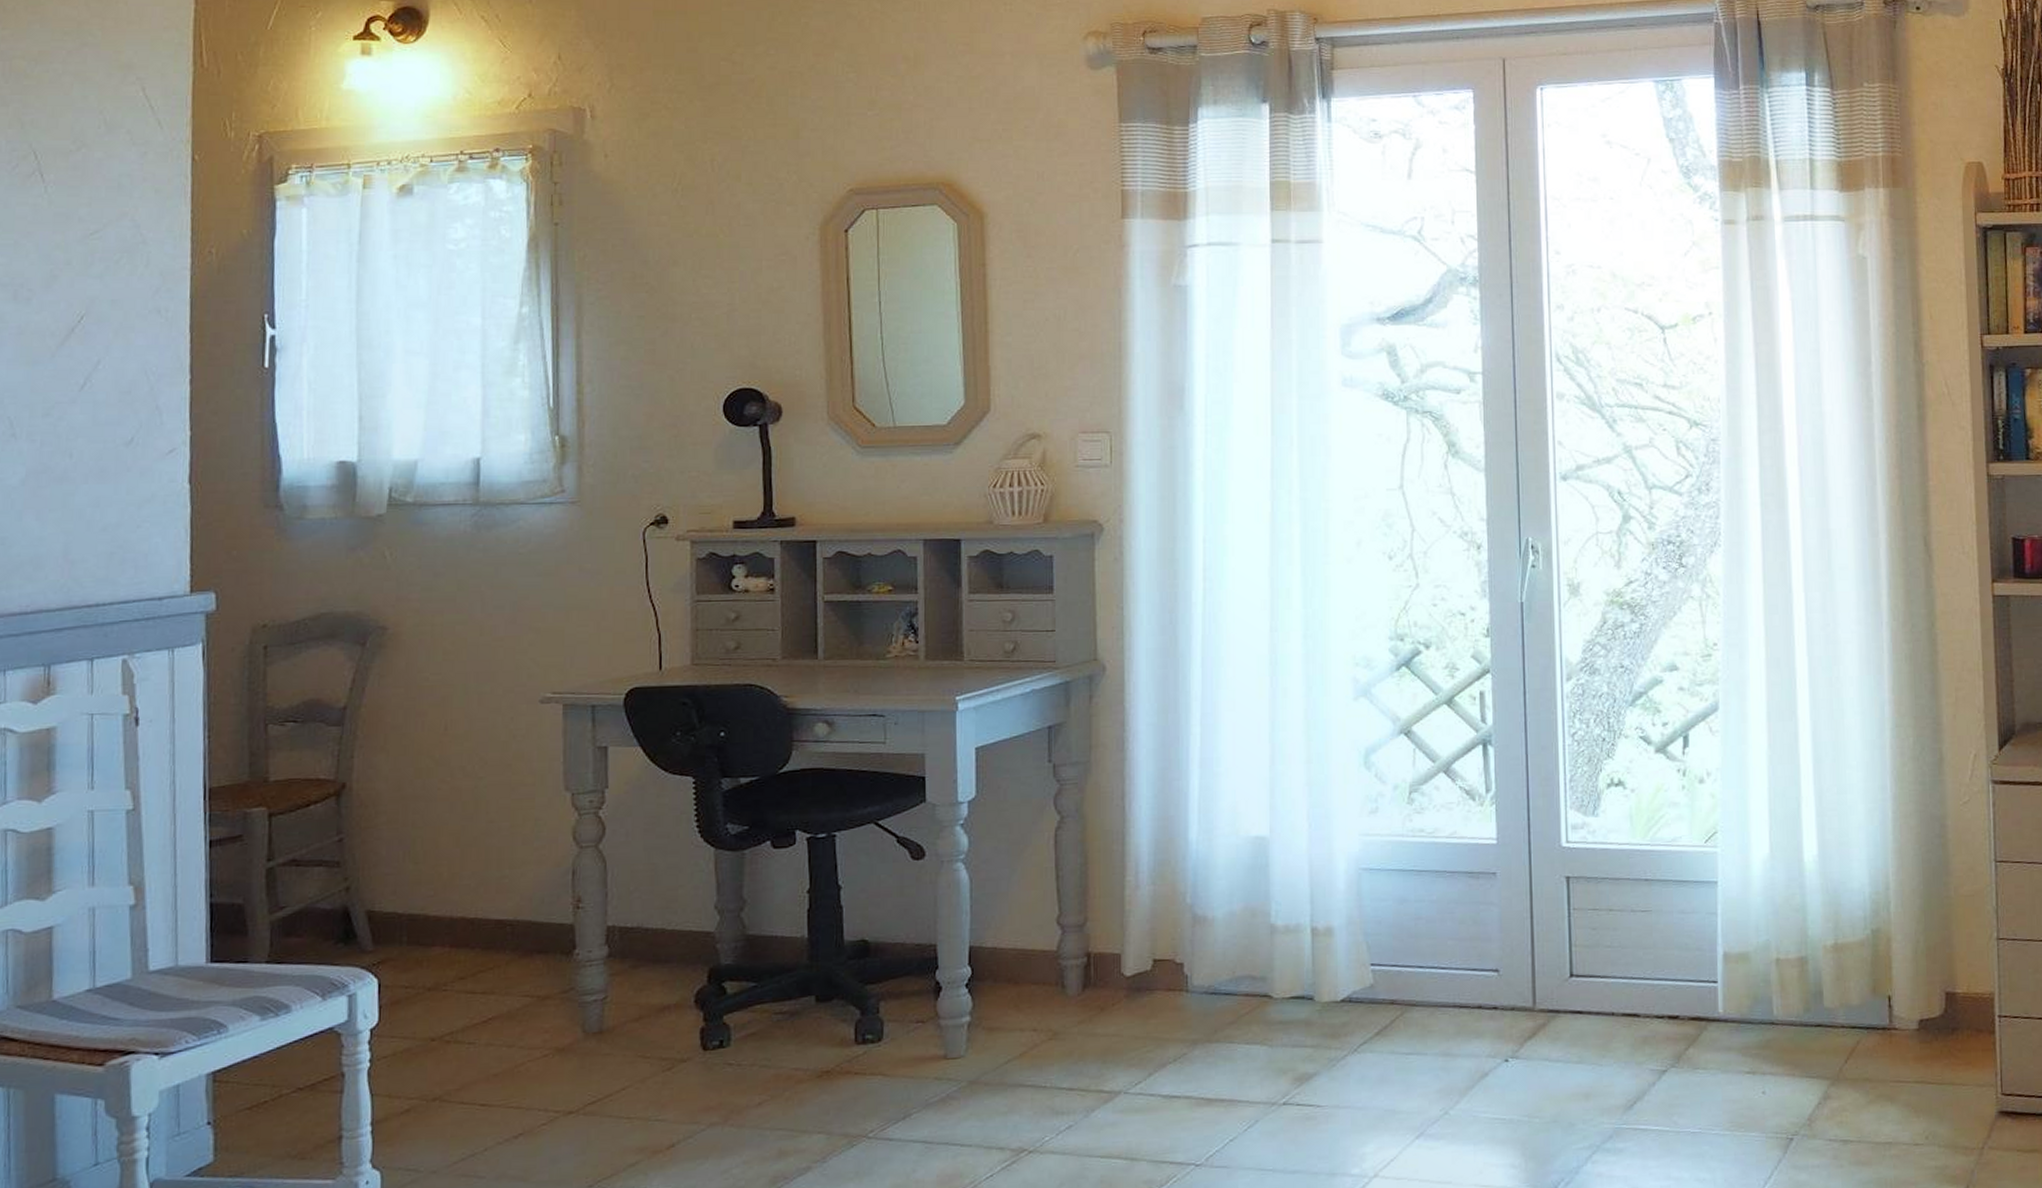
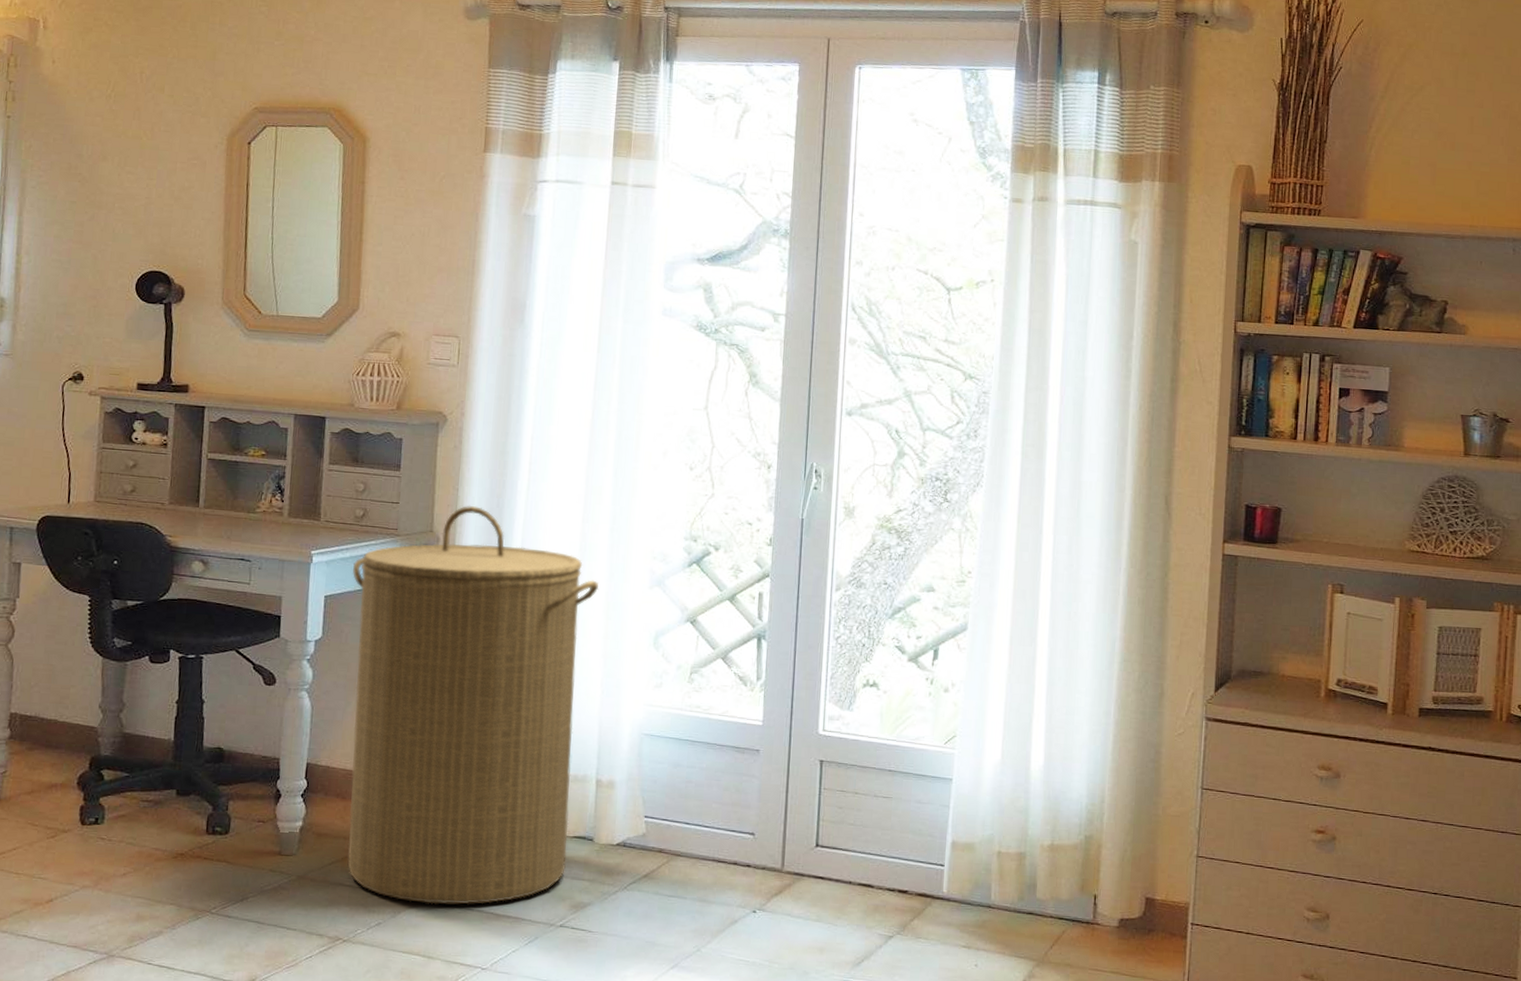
laundry hamper: none [1007,624,1296,1097] -> present [347,505,599,905]

